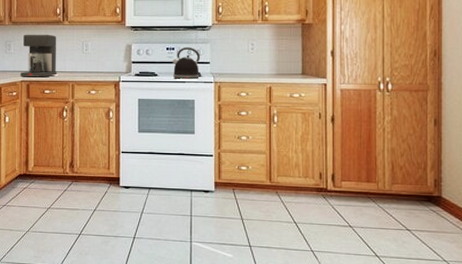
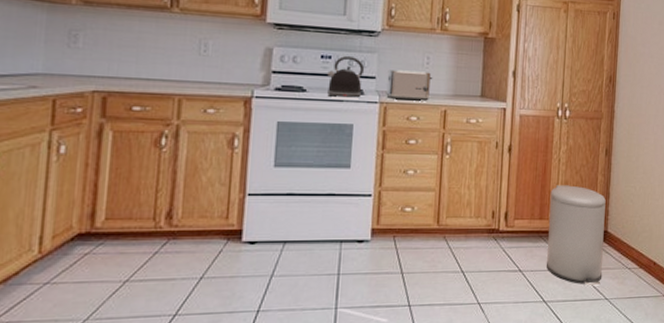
coffee maker: present [20,34,57,78] -> none [92,21,158,88]
toaster: none [219,56,258,80] -> present [386,69,433,101]
pedal bin: none [376,152,438,248] -> present [547,185,606,286]

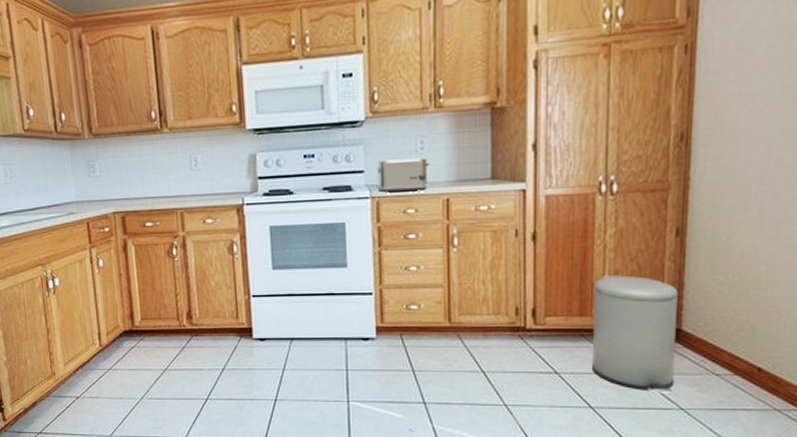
kettle: present [326,55,365,98] -> none [311,151,354,197]

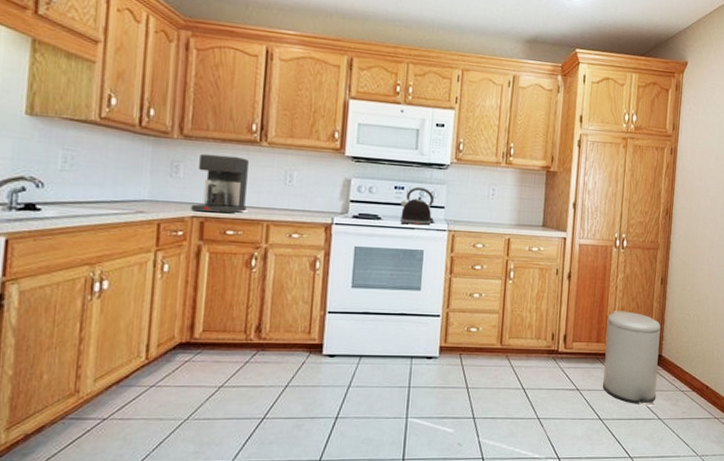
coffee maker: none [110,147,160,207] -> present [191,153,249,214]
kettle: none [311,151,354,197] -> present [399,186,435,226]
toaster: present [376,158,430,193] -> none [454,200,498,230]

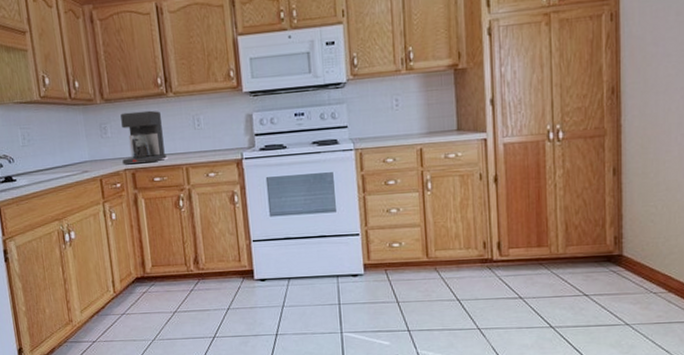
kettle: present [399,186,435,226] -> none [301,109,339,150]
pedal bin: present [603,311,661,407] -> none [547,210,619,312]

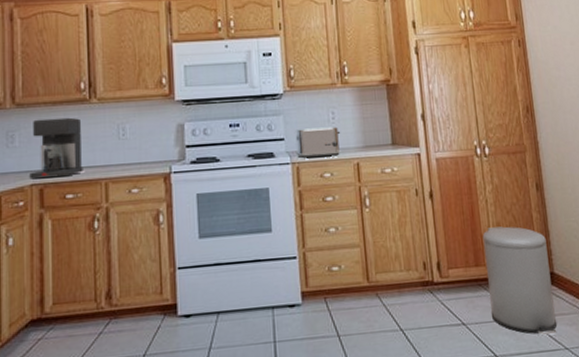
toaster: none [358,113,404,145] -> present [295,127,341,159]
pedal bin: none [547,210,619,312] -> present [482,226,557,336]

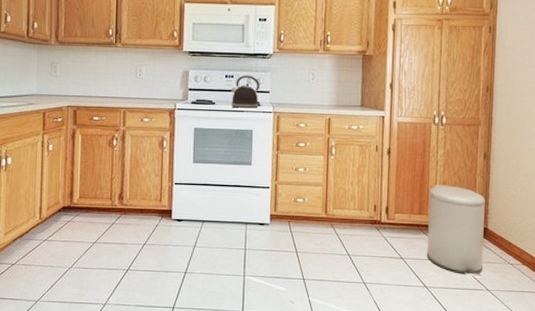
coffee maker: present [29,117,83,180] -> none [67,55,108,103]
kettle: none [236,121,276,164] -> present [230,74,261,109]
toaster: present [295,127,341,159] -> none [279,85,318,111]

